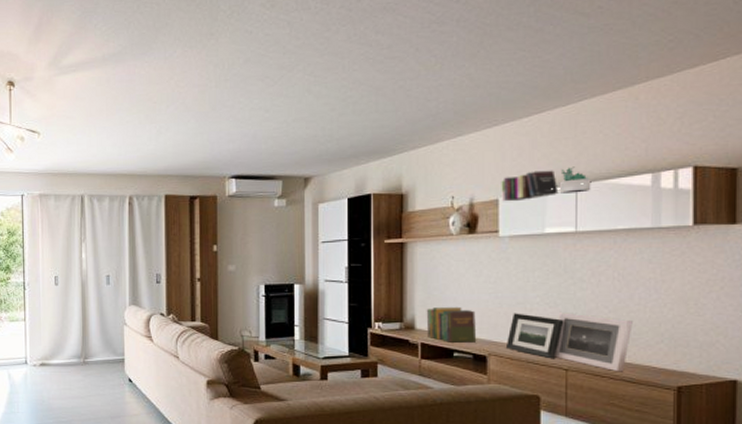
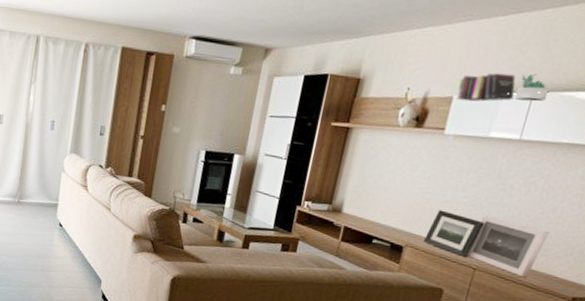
books: present [426,306,476,343] -> none [352,194,403,233]

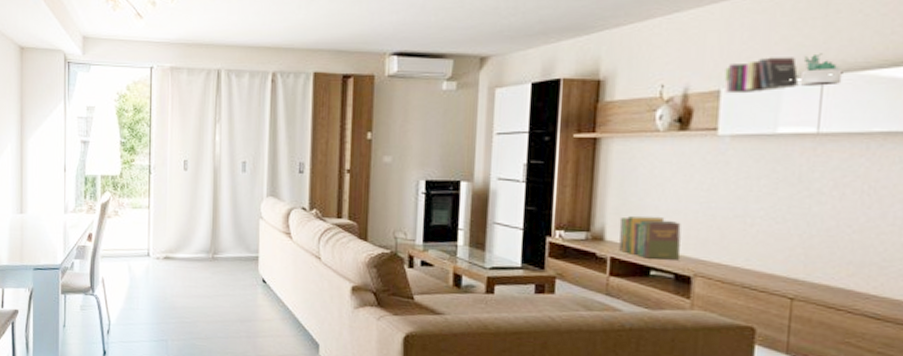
books: none [352,194,403,233] -> present [619,216,681,260]
picture frame: present [423,209,485,258] -> none [716,227,794,285]
picture frame: present [467,215,549,278] -> none [778,230,883,306]

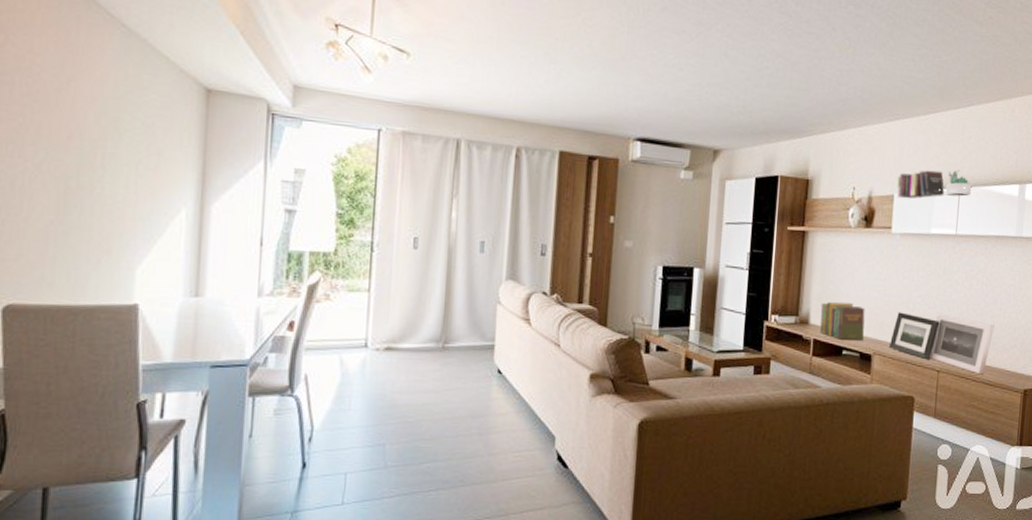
picture frame: none [716,227,794,285] -> present [888,312,940,360]
picture frame: none [778,230,883,306] -> present [930,314,995,375]

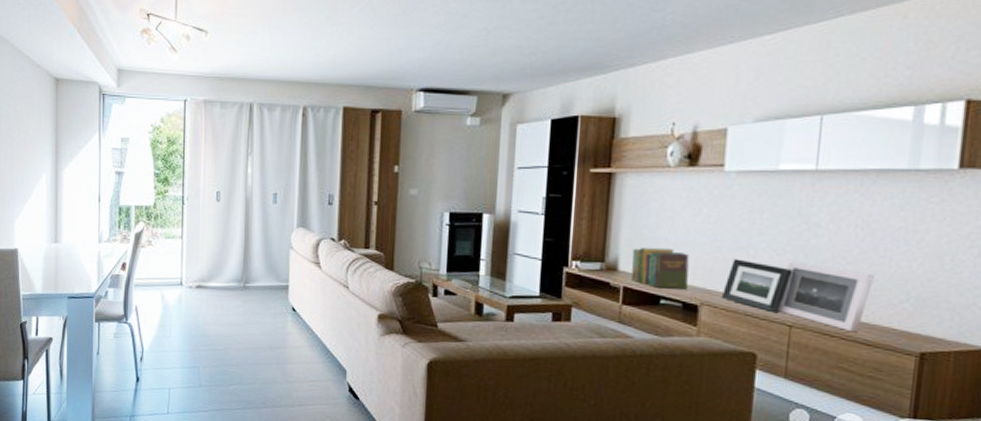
books: present [896,170,945,199] -> none [730,97,800,132]
succulent plant: present [945,170,972,197] -> none [800,94,840,125]

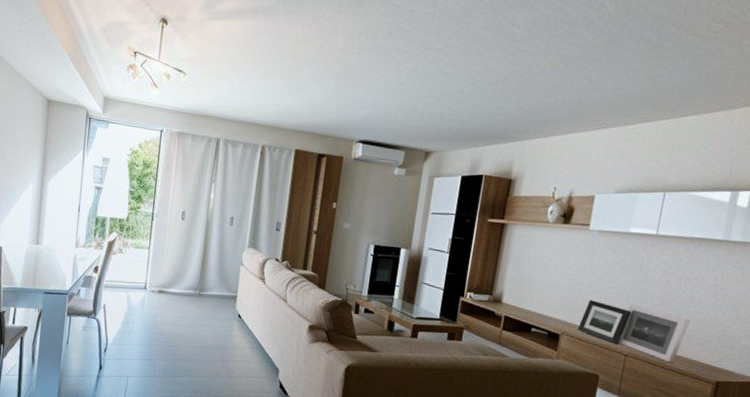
books: present [631,247,690,290] -> none [511,286,557,321]

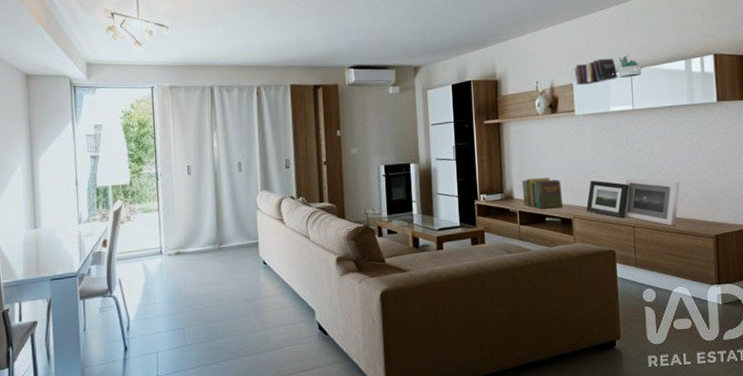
books: none [511,286,557,321] -> present [521,177,562,209]
books: none [597,175,649,201] -> present [574,58,618,86]
succulent plant: none [648,175,679,200] -> present [618,55,642,78]

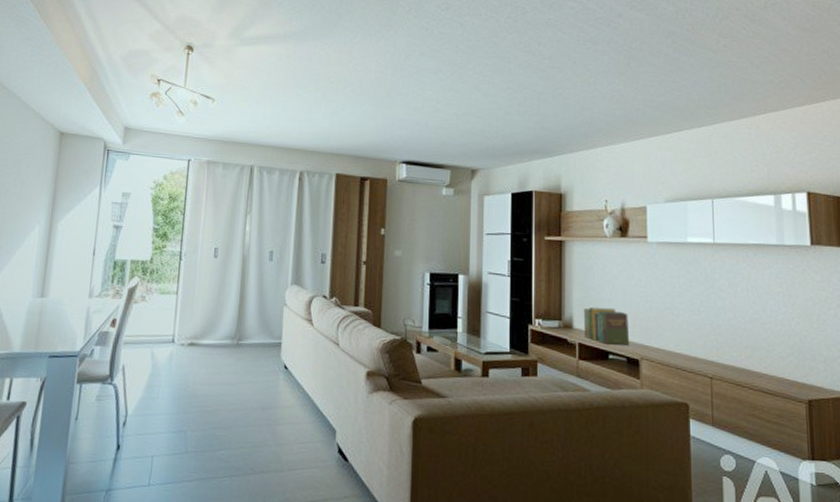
books: present [574,58,618,86] -> none [648,183,698,210]
picture frame: present [586,180,629,219] -> none [656,317,707,367]
succulent plant: present [618,55,642,78] -> none [698,182,725,207]
picture frame: present [624,178,680,226] -> none [700,320,767,383]

